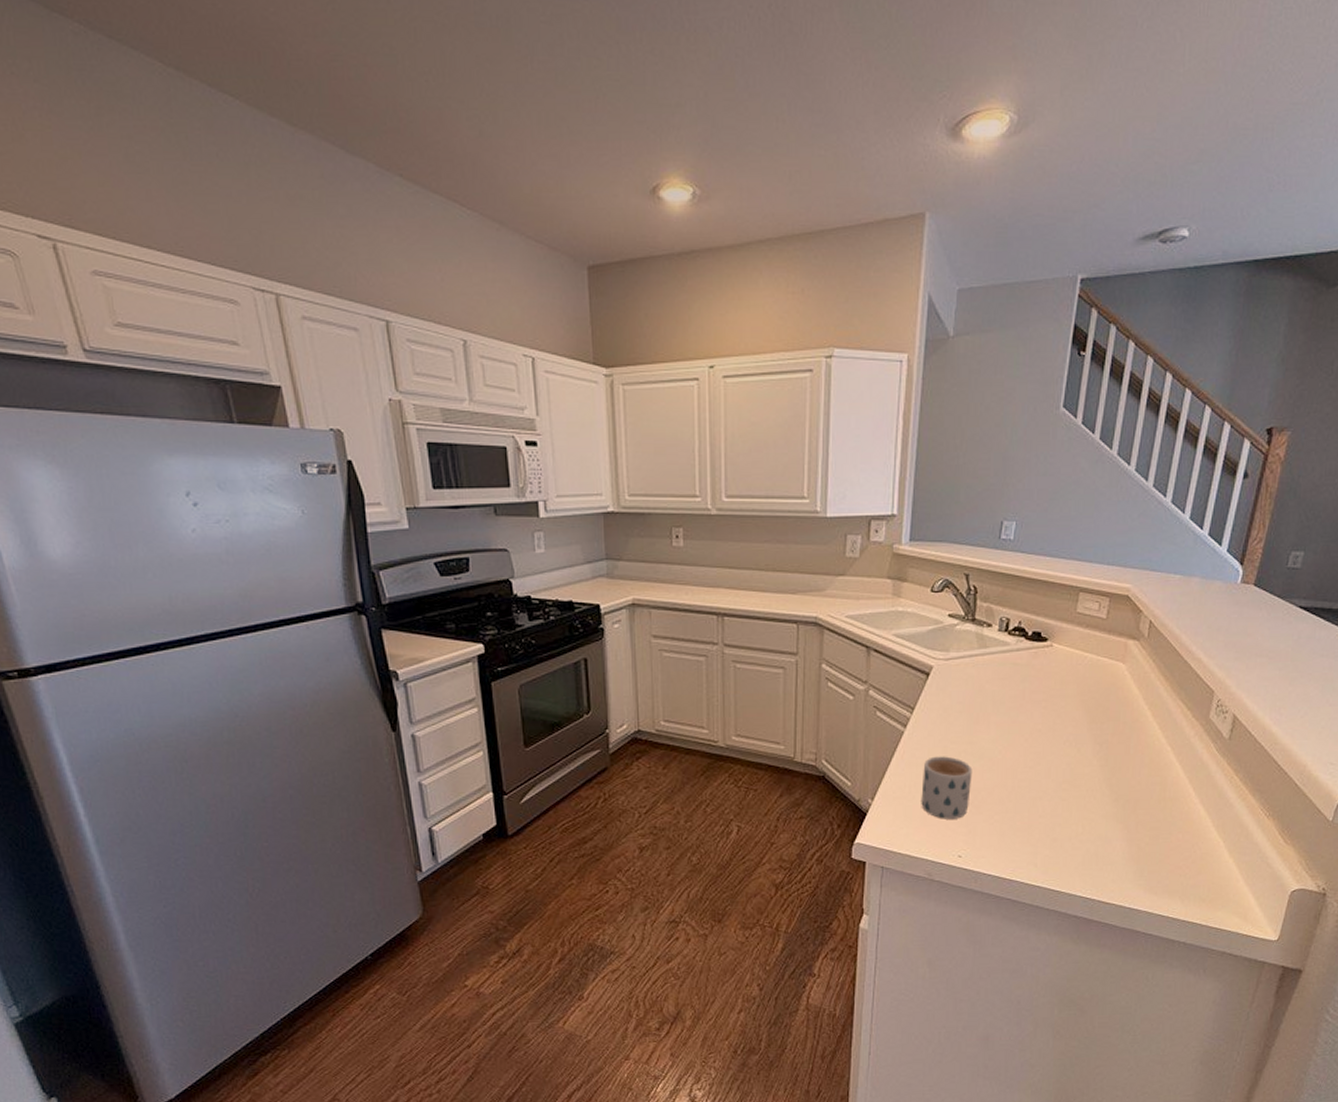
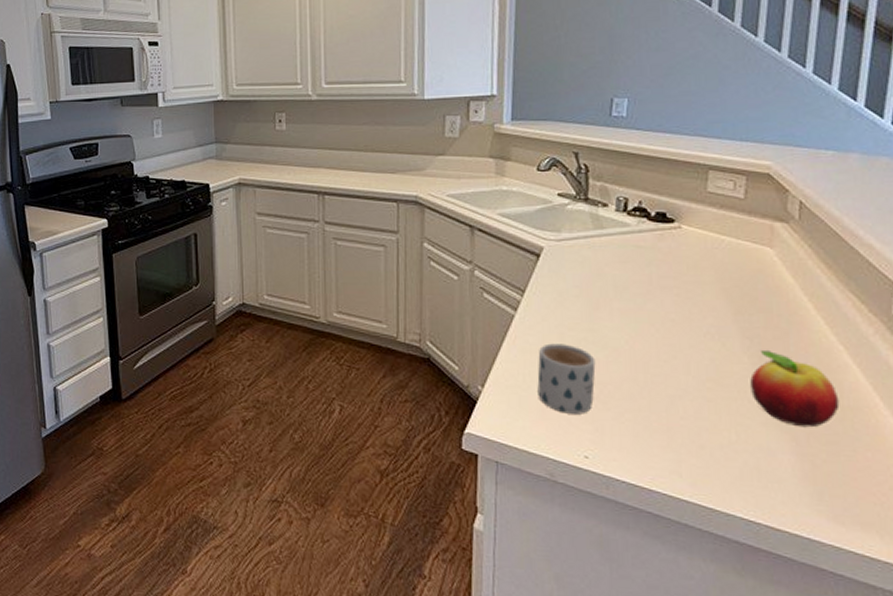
fruit: none [1097,754,1163,817] -> present [750,351,840,428]

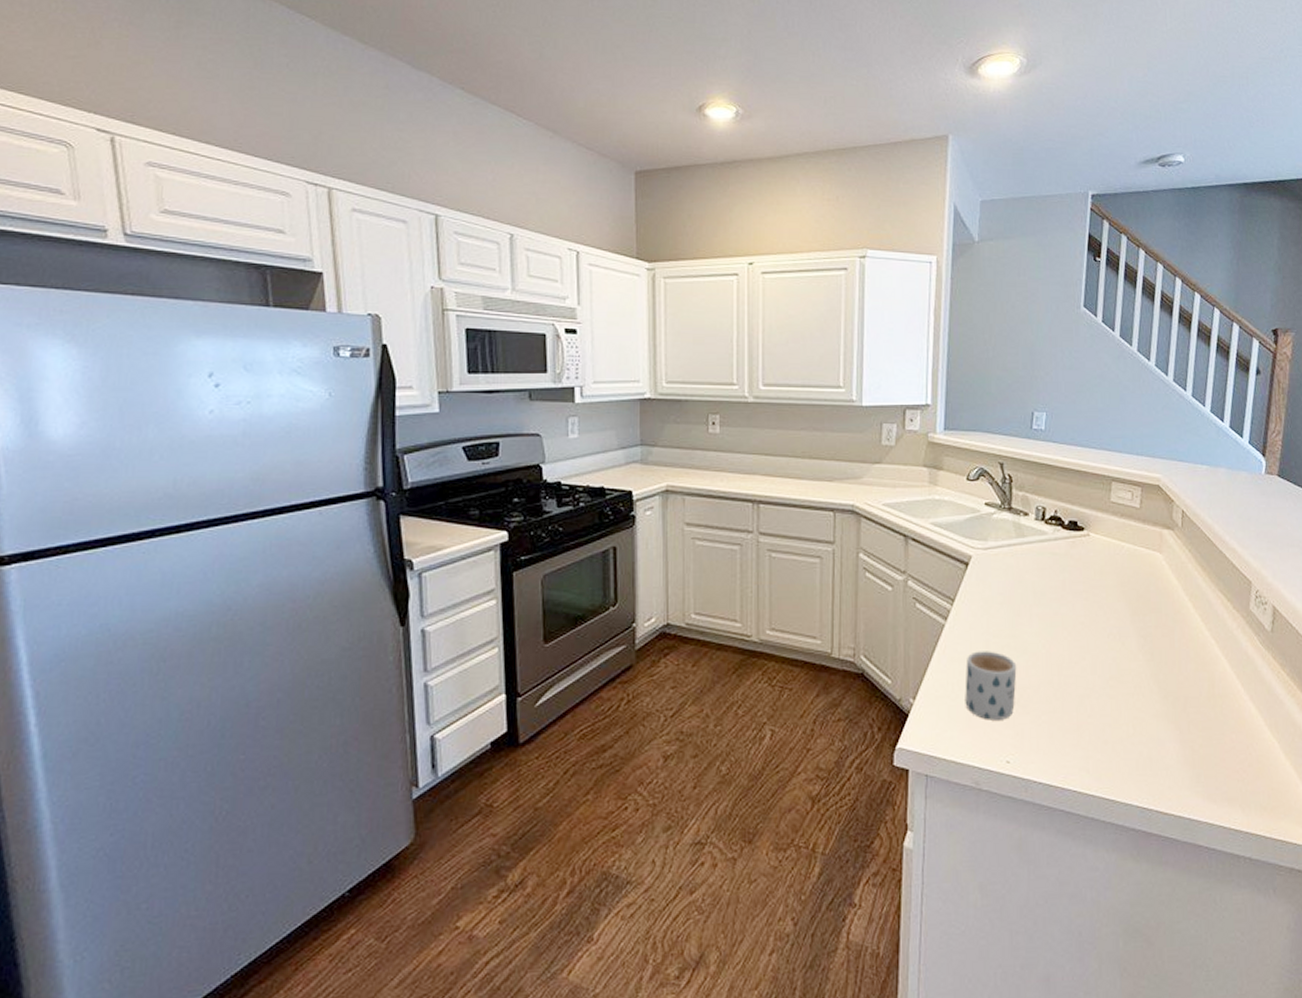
fruit: present [750,351,840,428] -> none [1144,648,1212,717]

